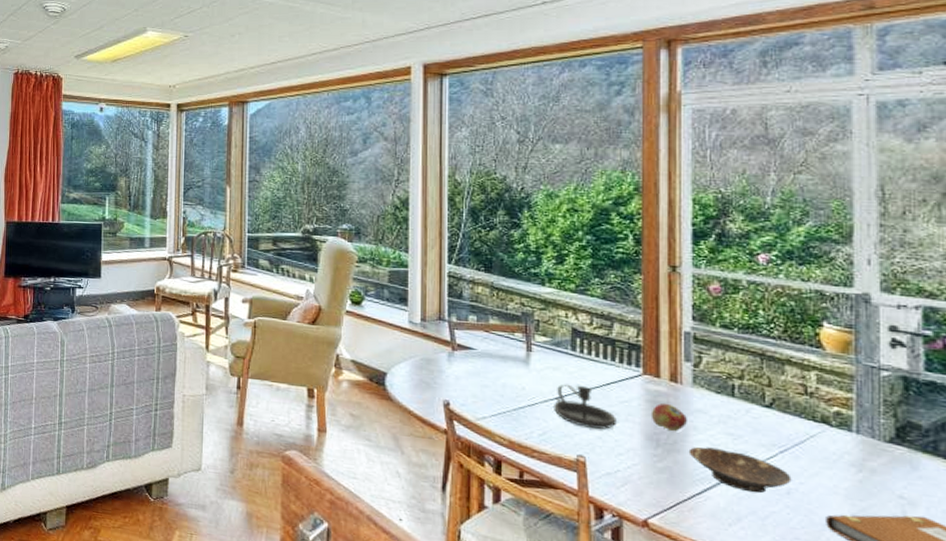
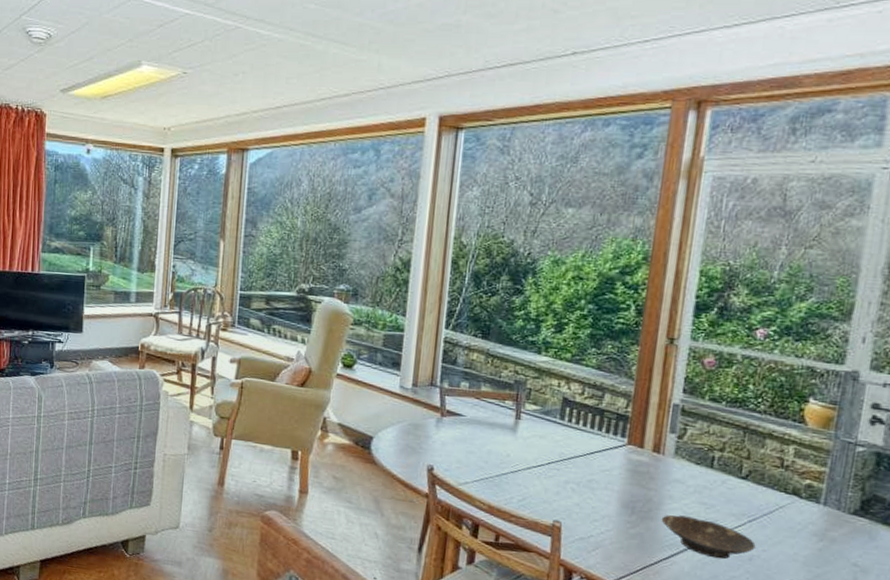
candlestick: present [554,384,617,429] -> none [536,452,596,497]
fruit: present [650,403,687,432] -> none [629,472,664,501]

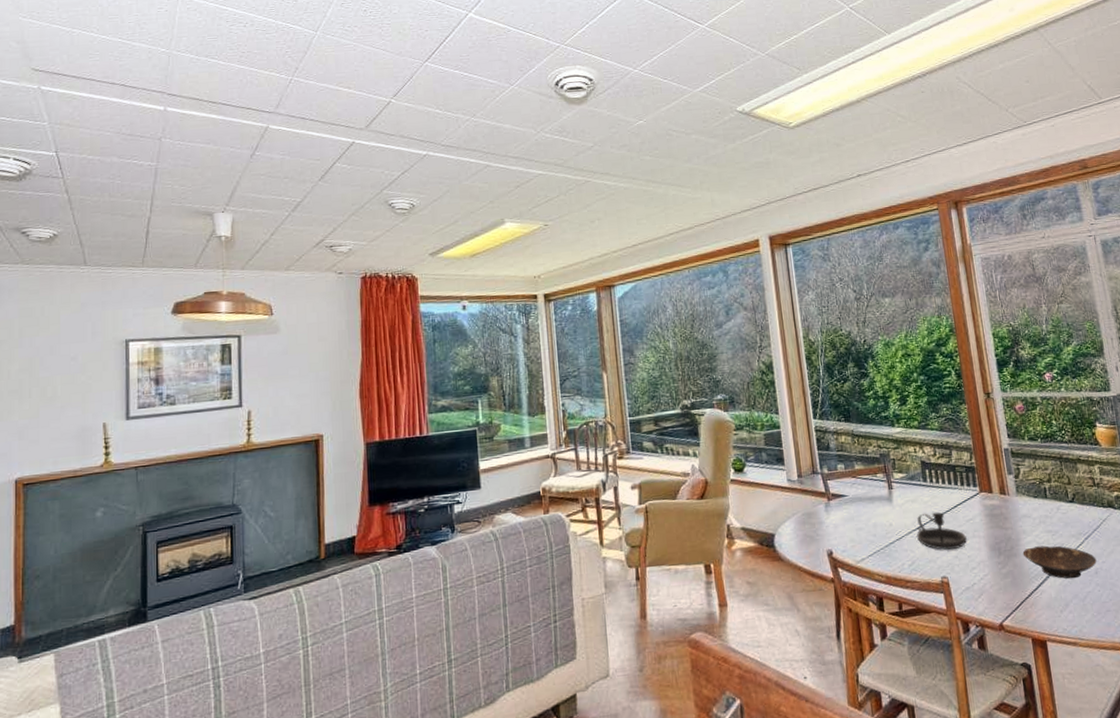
candlestick: none [536,452,596,497] -> present [917,512,967,550]

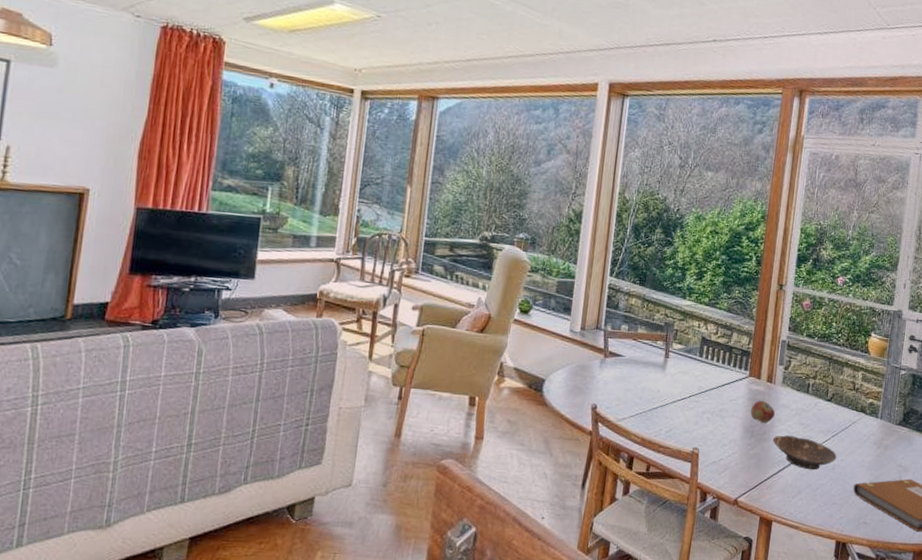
candlestick: present [917,512,967,550] -> none [680,386,726,424]
fruit: none [990,514,1018,539] -> present [750,400,775,424]

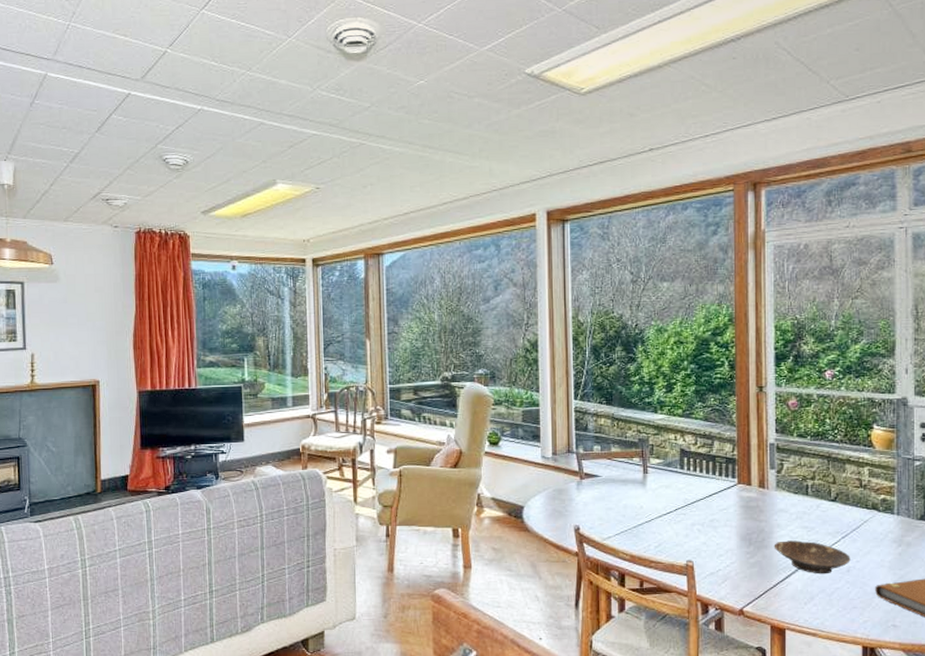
fruit: present [750,400,775,424] -> none [744,506,772,531]

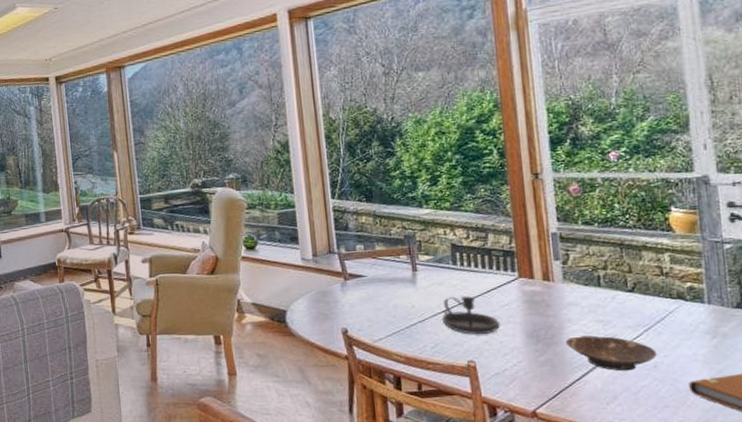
candlestick: none [667,499,717,536] -> present [442,296,500,334]

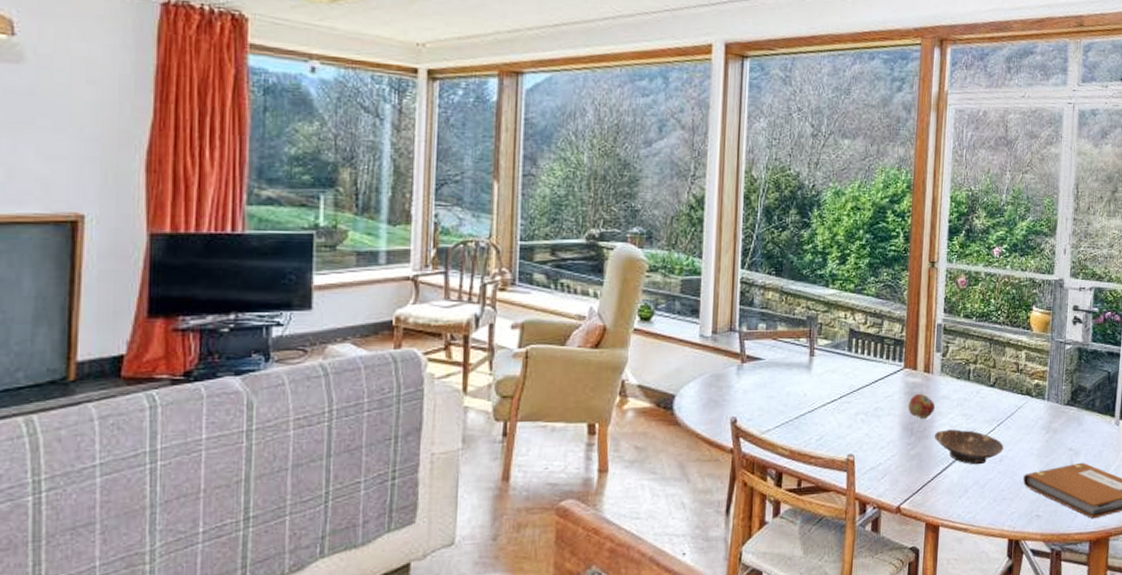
candlestick: present [442,296,500,334] -> none [830,385,881,426]
fruit: none [529,301,562,327] -> present [908,393,935,420]

